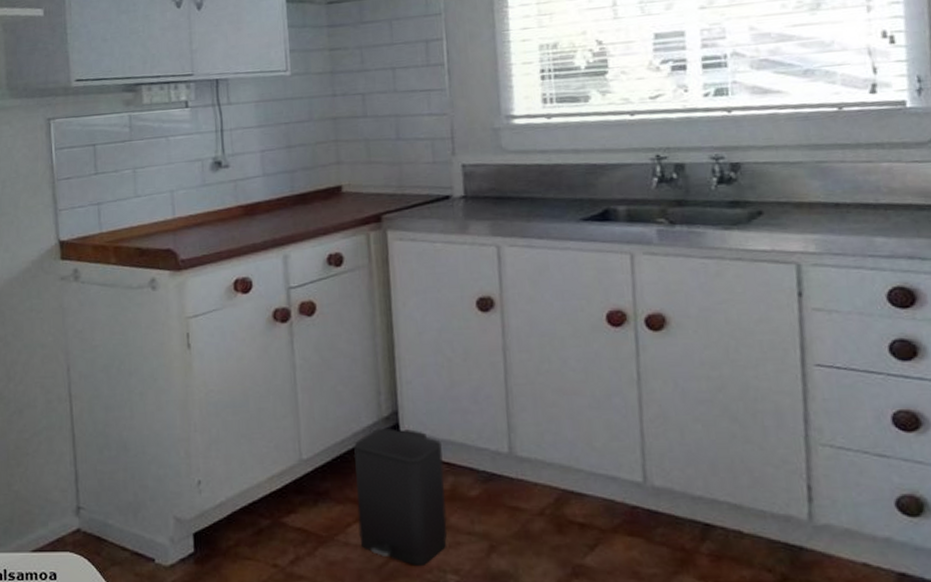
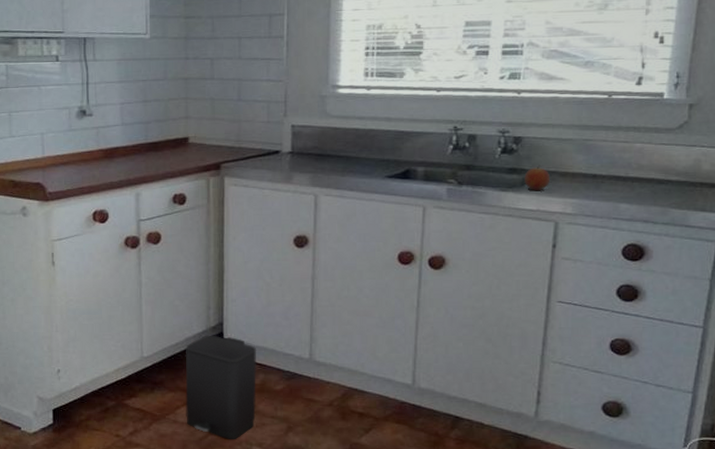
fruit: none [750,195,782,228] -> present [524,165,549,191]

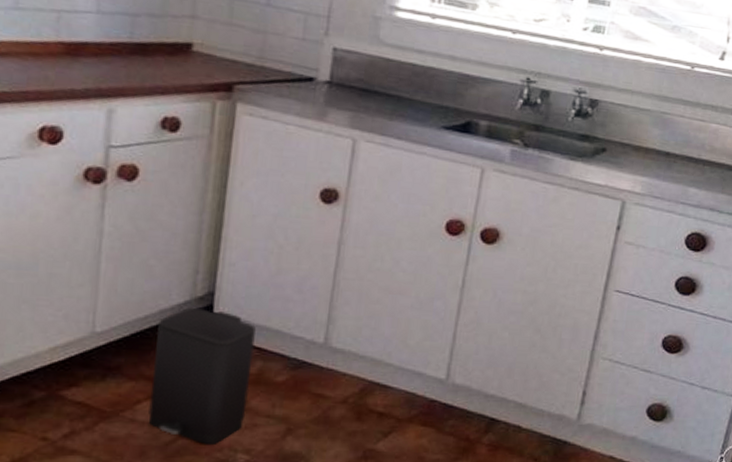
fruit: present [524,165,549,191] -> none [595,134,623,165]

